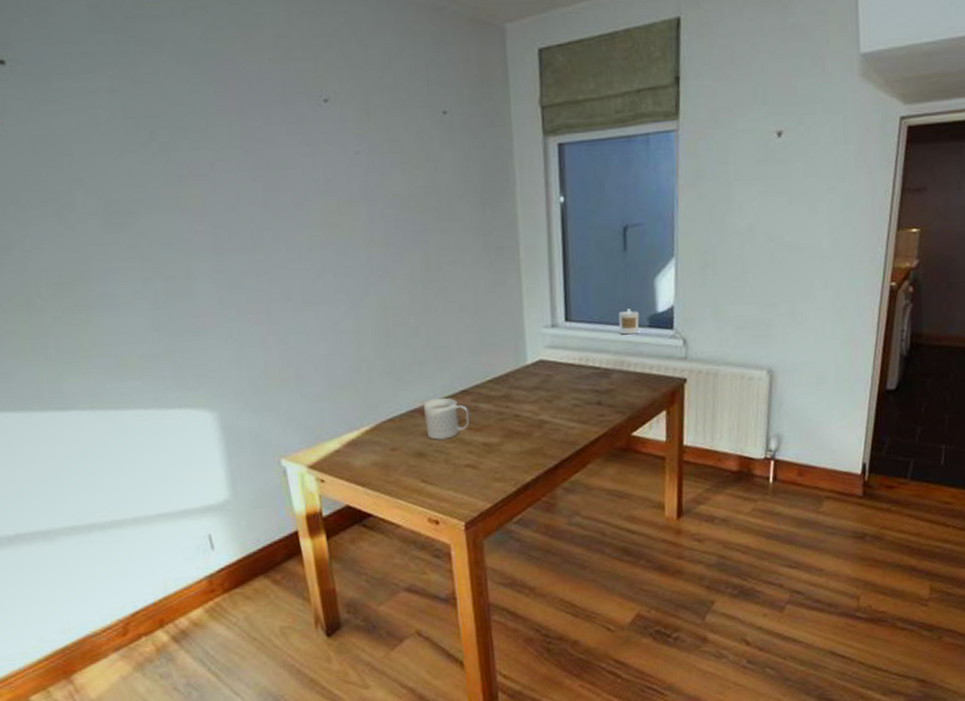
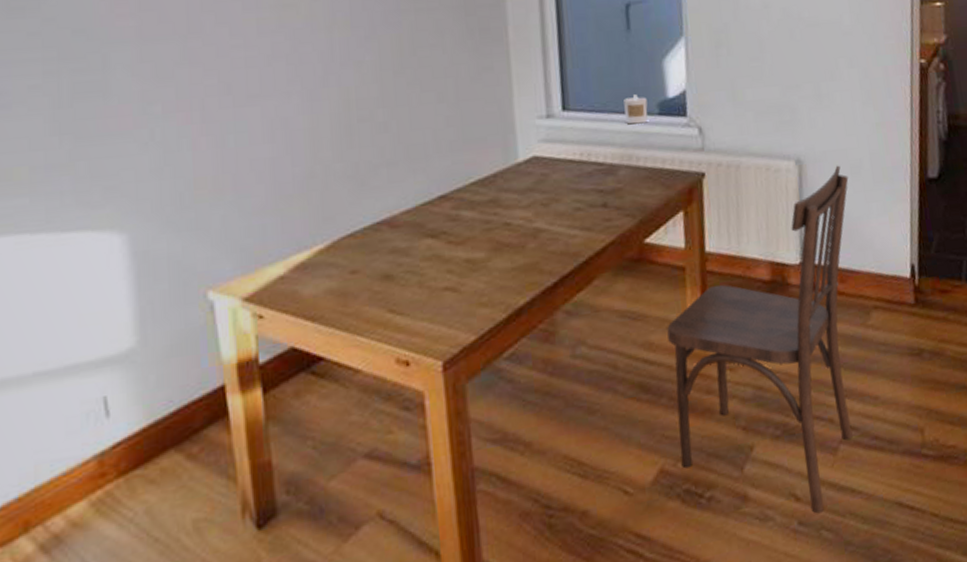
mug: present [424,398,469,440] -> none [392,206,449,258]
dining chair: none [647,375,814,656] -> present [667,165,853,514]

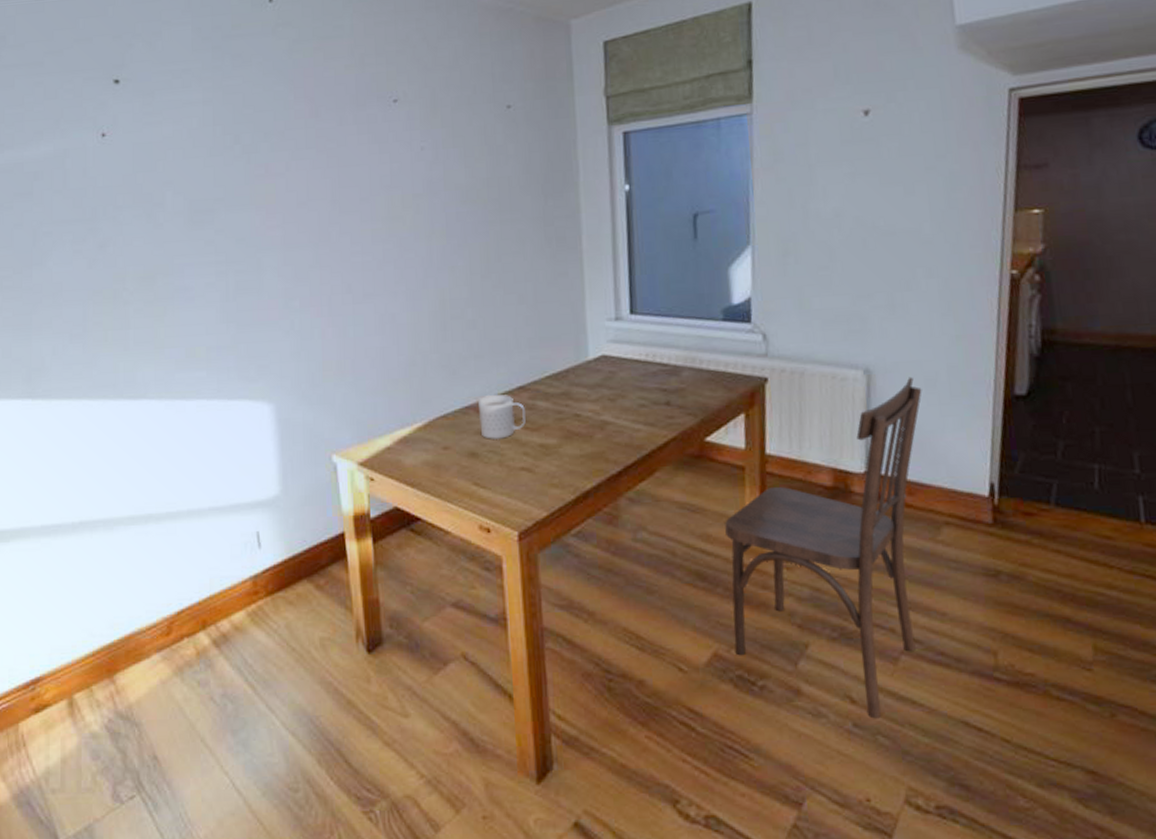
mug: none [392,206,449,258] -> present [478,395,526,439]
candle: present [624,94,648,125] -> none [689,300,712,329]

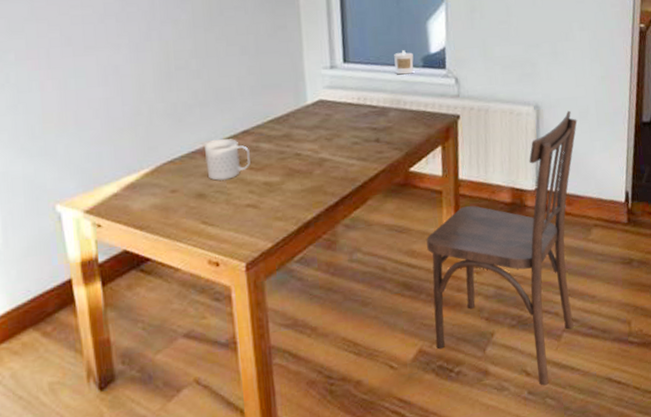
candle: none [689,300,712,329] -> present [394,50,414,75]

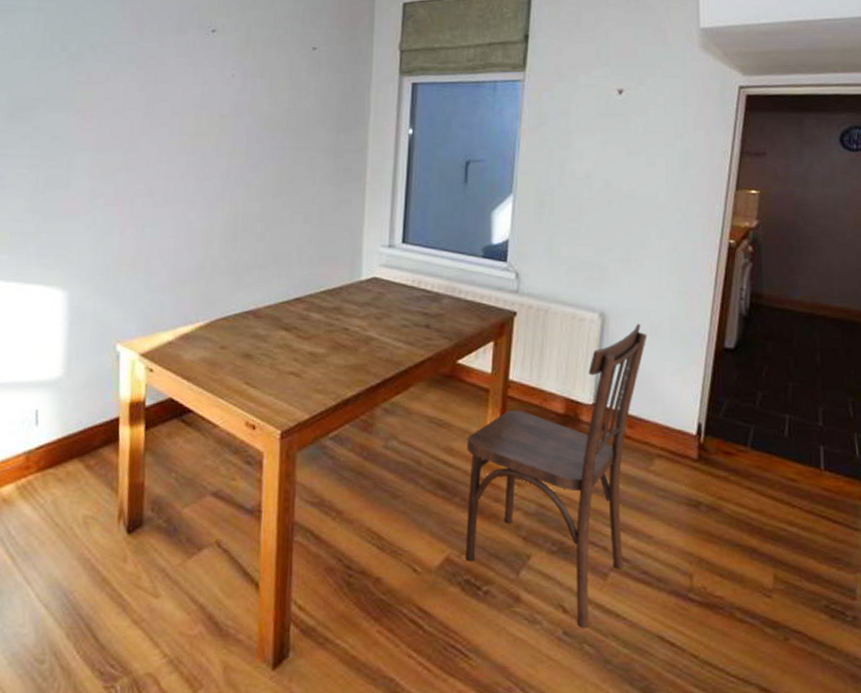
mug: present [205,139,250,181] -> none [256,303,299,344]
candle: present [394,50,414,75] -> none [454,237,474,263]

